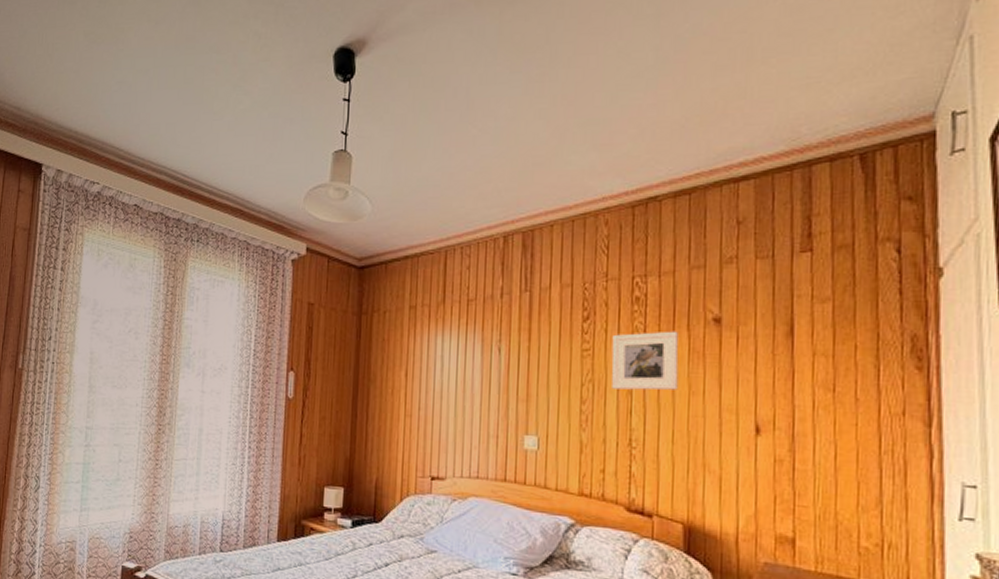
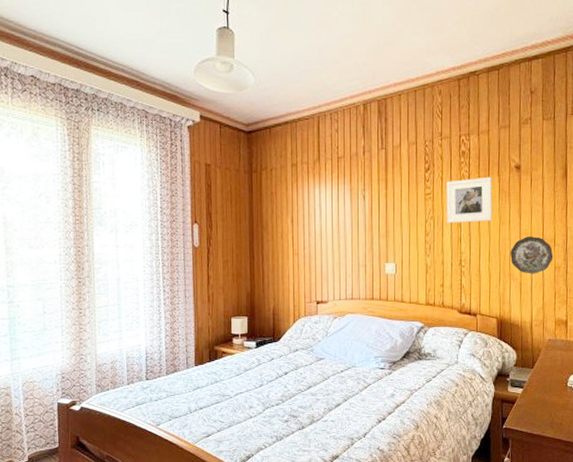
decorative plate: none [705,414,773,467] -> present [510,236,554,274]

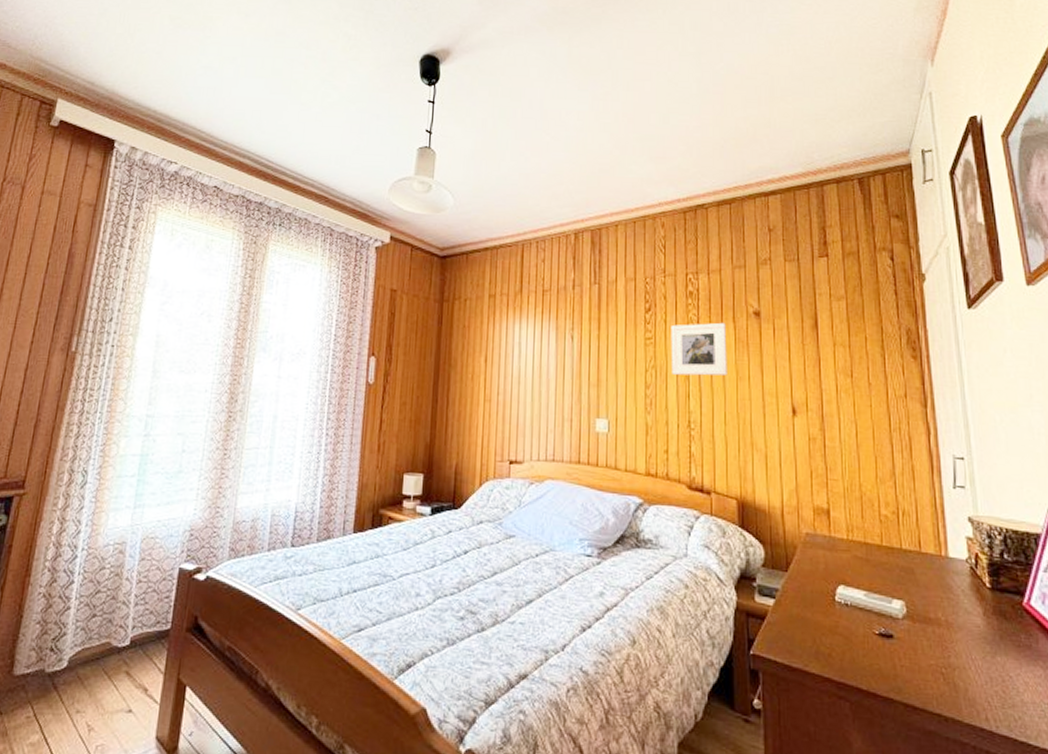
decorative plate: present [510,236,554,274] -> none [752,397,807,445]

